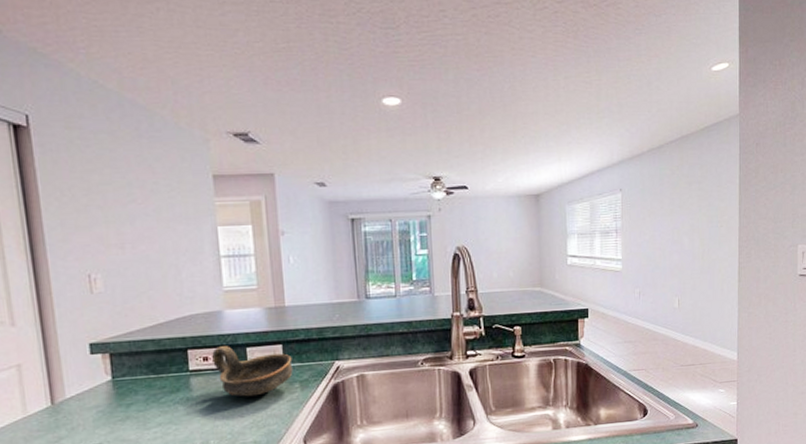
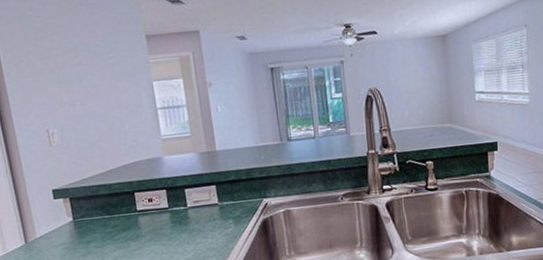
oil lamp: present [212,346,293,397] -> none [155,188,227,233]

